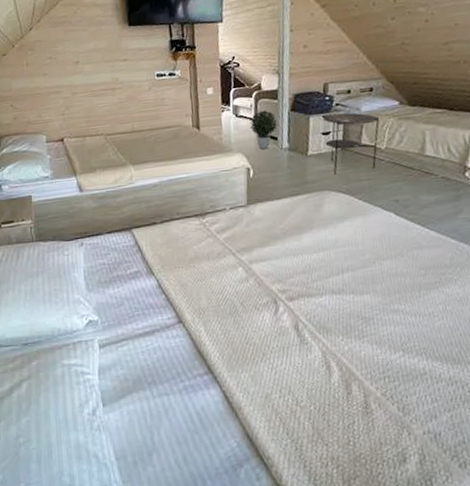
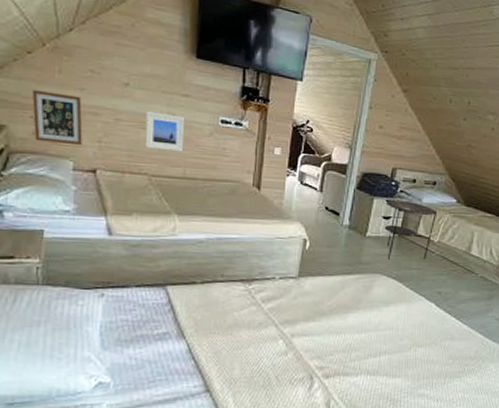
picture frame: none [9,81,50,124] -> present [31,89,83,146]
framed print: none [95,78,128,112] -> present [145,111,184,152]
potted plant: present [249,110,277,150] -> none [314,182,341,223]

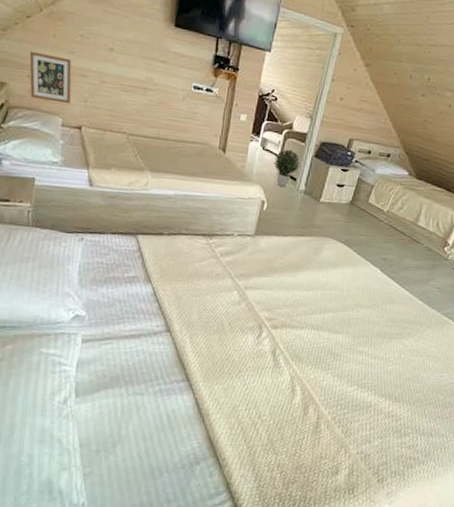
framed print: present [145,111,184,152] -> none [124,75,161,115]
potted plant: none [314,182,341,223] -> present [274,149,300,188]
side table: present [384,199,438,259] -> none [337,169,389,227]

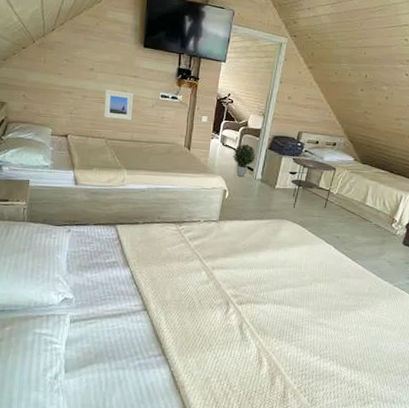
picture frame: present [29,51,72,105] -> none [24,75,59,117]
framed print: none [124,75,161,115] -> present [103,89,133,121]
side table: none [337,169,389,227] -> present [291,158,337,209]

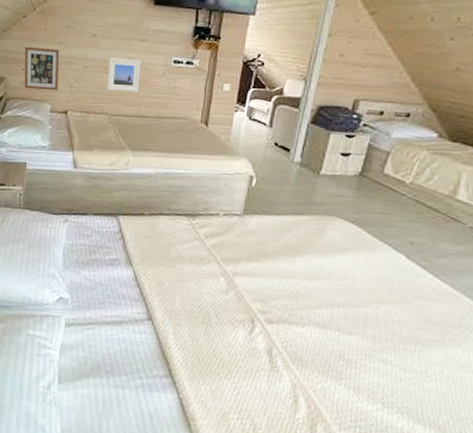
picture frame: none [24,75,59,117] -> present [24,46,60,91]
potted plant: present [233,144,255,177] -> none [263,117,293,160]
side table: present [291,158,337,209] -> none [342,134,411,203]

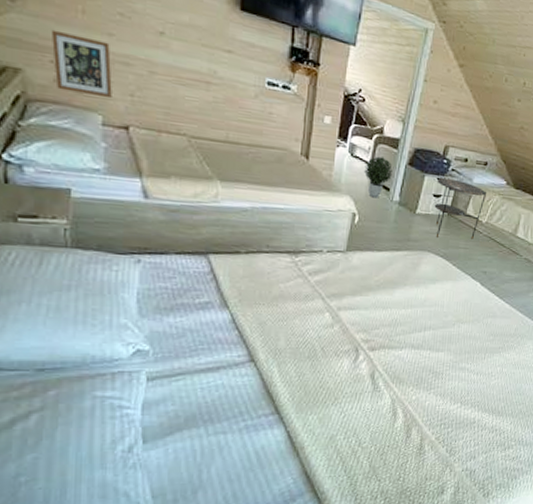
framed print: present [106,57,141,93] -> none [183,65,227,114]
potted plant: none [263,117,293,160] -> present [364,156,392,198]
side table: none [342,134,411,203] -> present [434,177,487,239]

